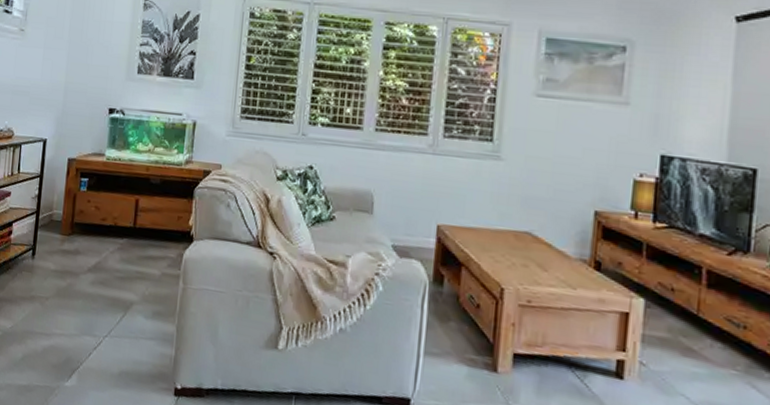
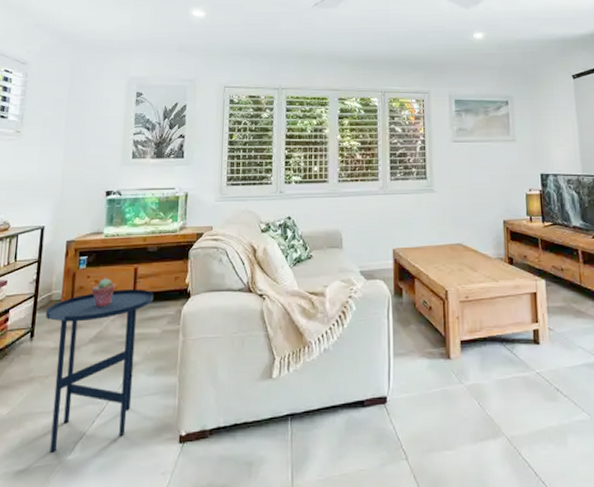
side table: none [46,219,155,376] -> present [45,289,154,452]
potted succulent: none [91,205,116,236] -> present [91,278,115,307]

